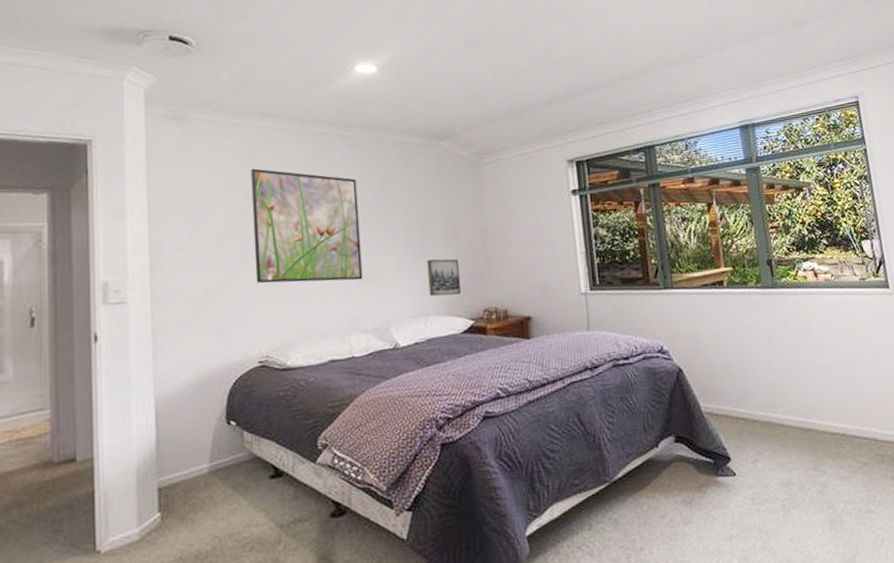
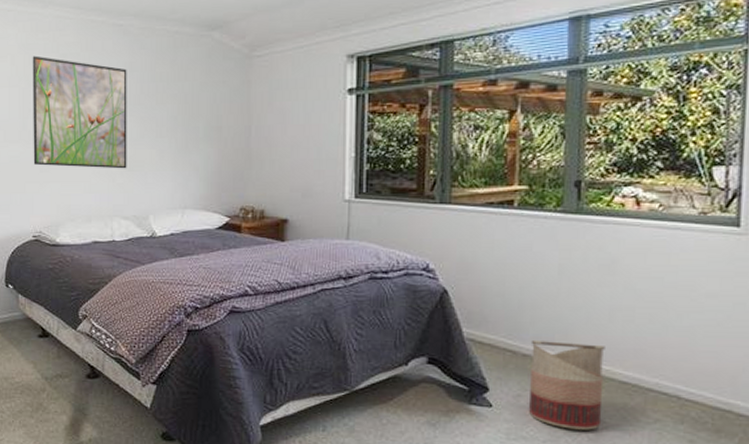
wall art: present [427,258,462,297] -> none [188,154,220,190]
basket: none [757,402,824,485] -> present [529,339,605,430]

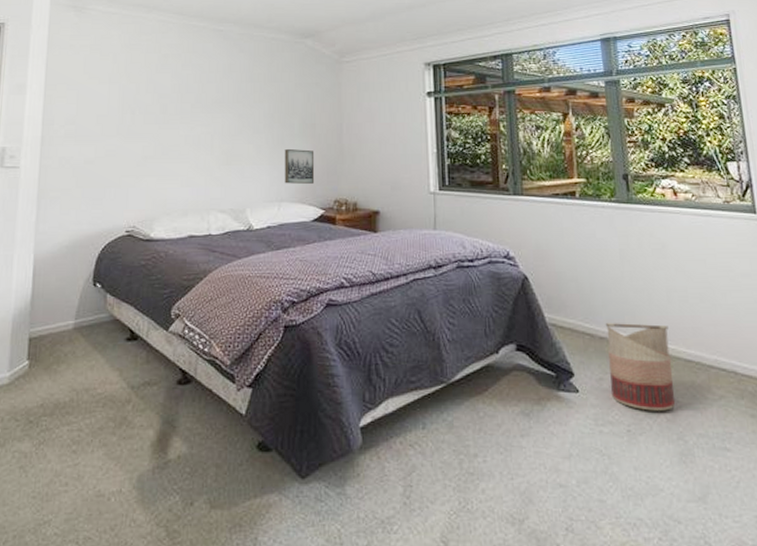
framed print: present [32,55,127,169] -> none [130,55,226,163]
wall art: none [188,154,220,190] -> present [284,149,315,184]

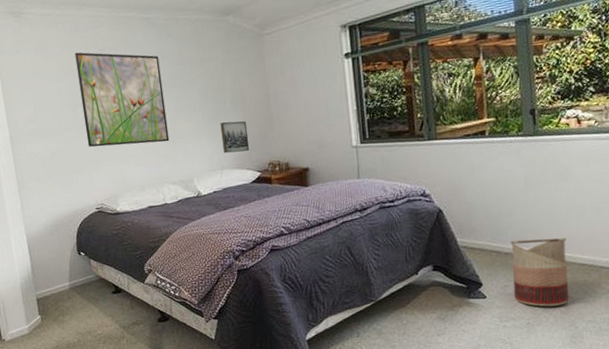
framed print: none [130,55,226,163] -> present [74,52,170,147]

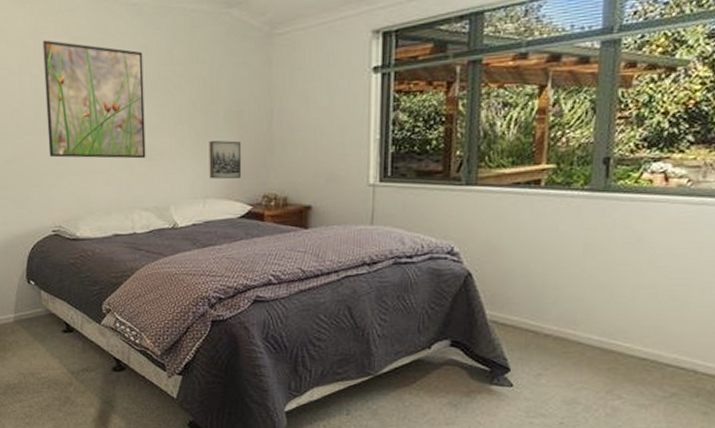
basket: present [510,238,569,307] -> none [549,319,626,406]

